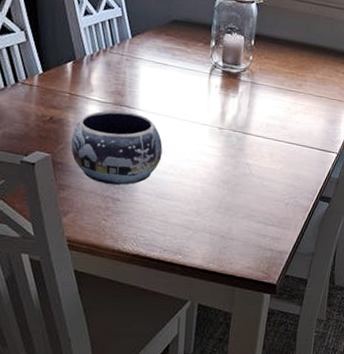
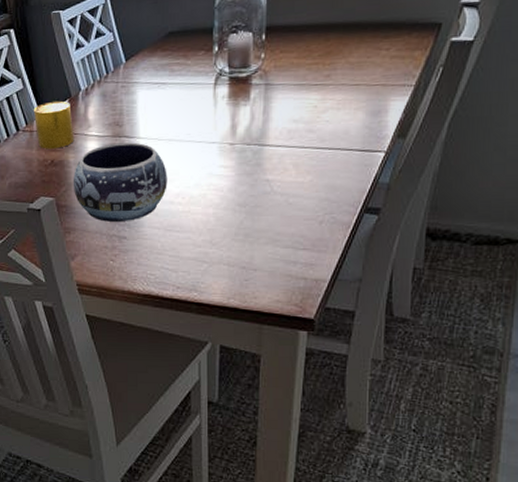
cup: none [34,60,76,107] -> present [33,101,75,149]

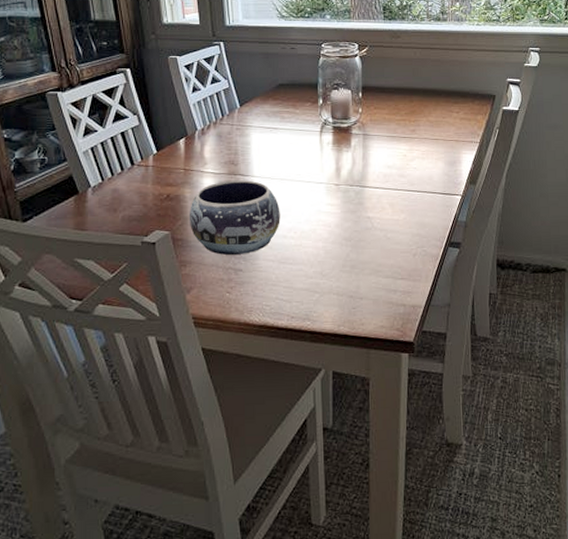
cup: present [33,101,75,149] -> none [149,139,191,184]

